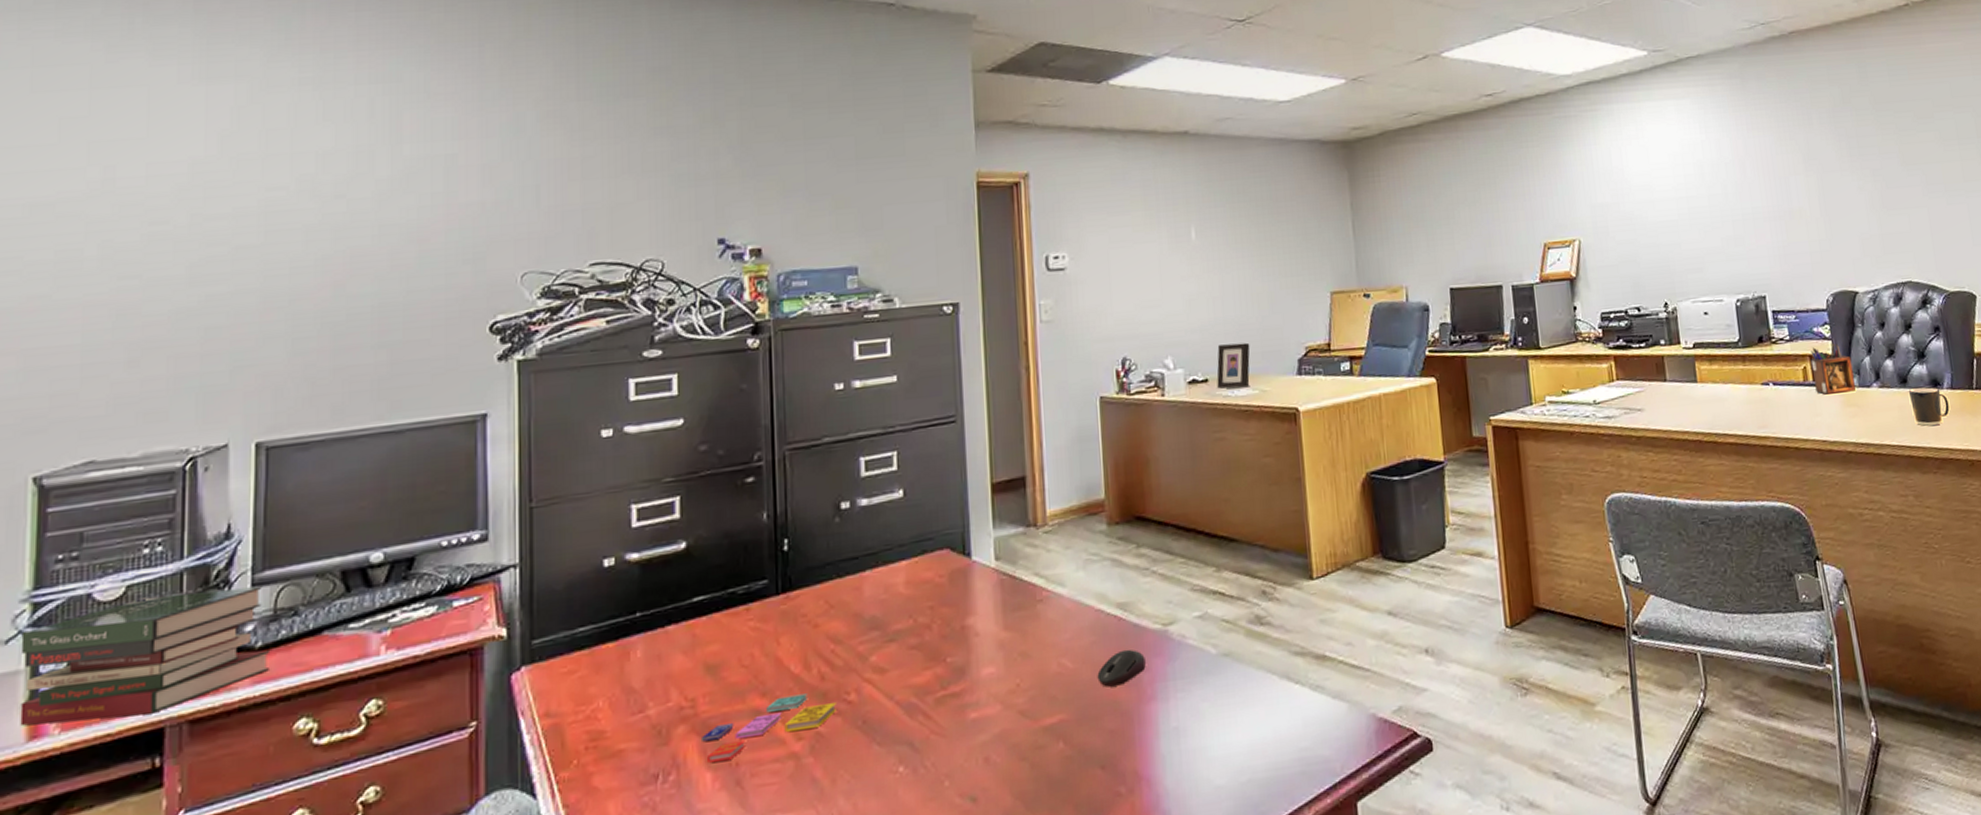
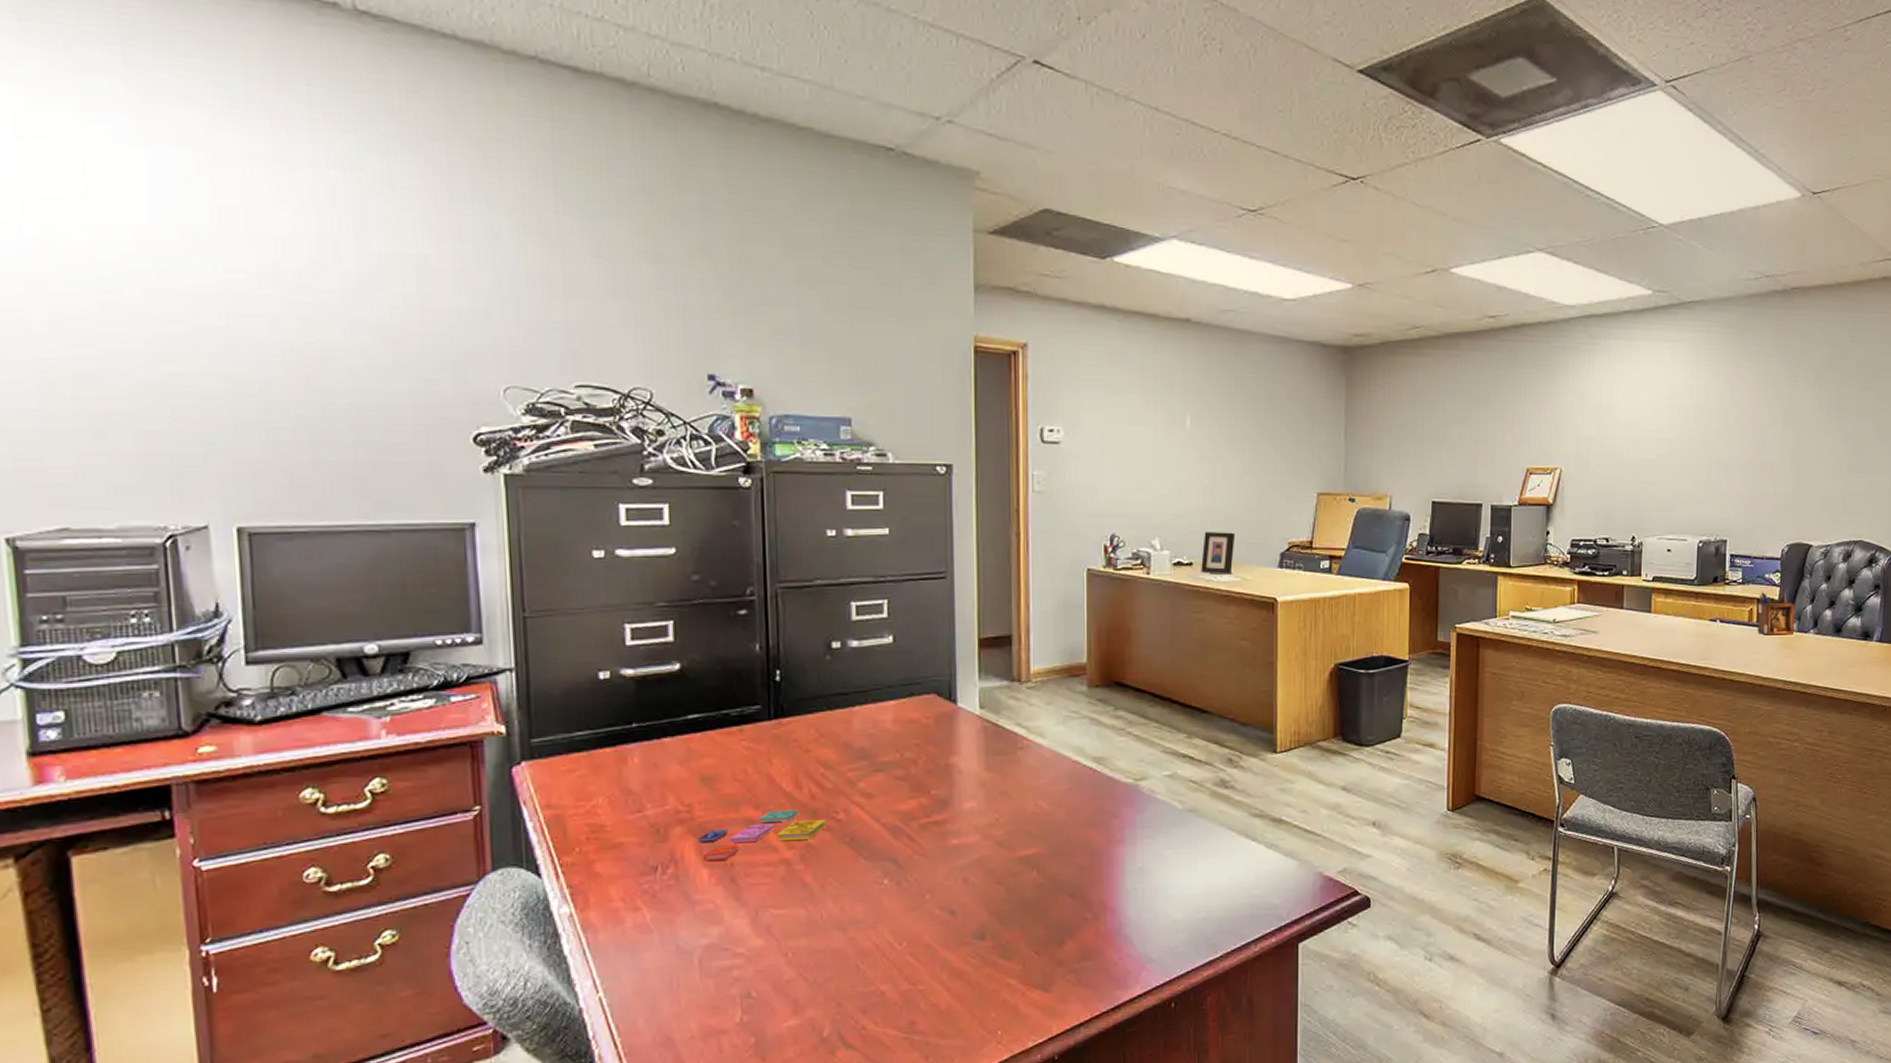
books: present [20,586,269,727] -> none [13,664,271,772]
computer mouse: present [1097,649,1146,687] -> none [1071,798,1116,829]
mug: present [1908,387,1950,426] -> none [1840,638,1875,672]

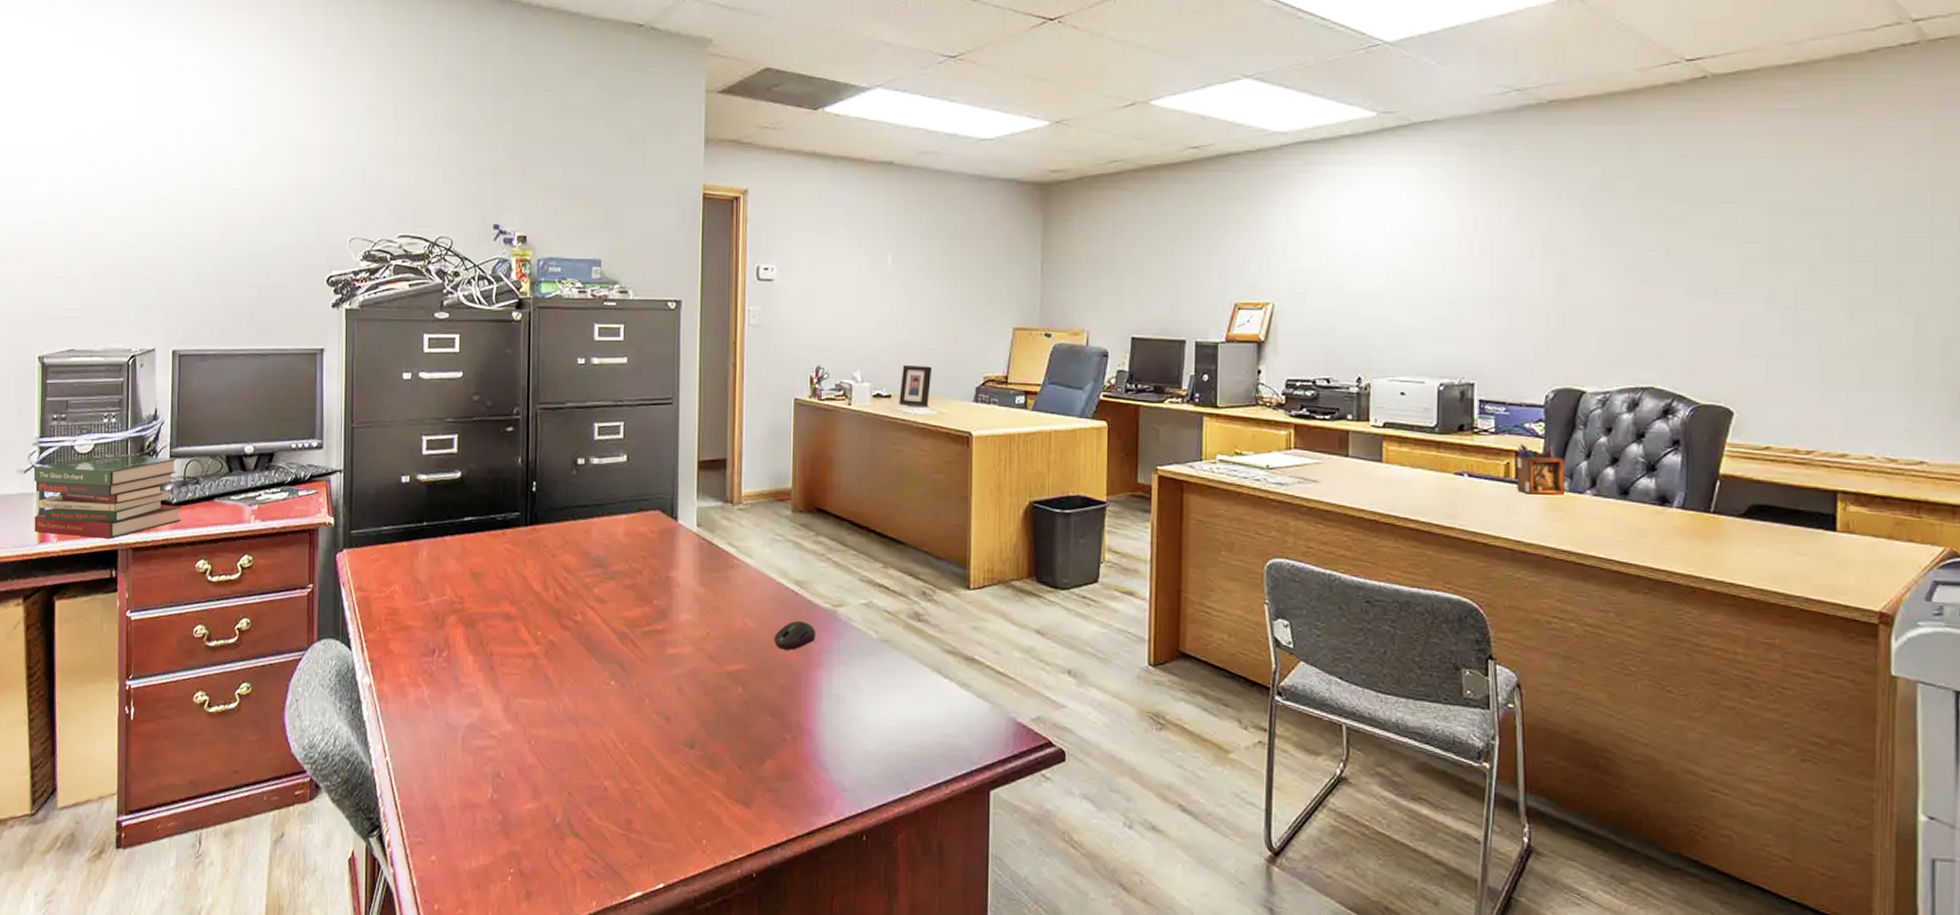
books: none [13,664,271,772] -> present [33,454,181,539]
books: present [698,809,826,861] -> none [467,607,566,649]
computer mouse: none [1071,798,1116,829] -> present [774,620,815,650]

